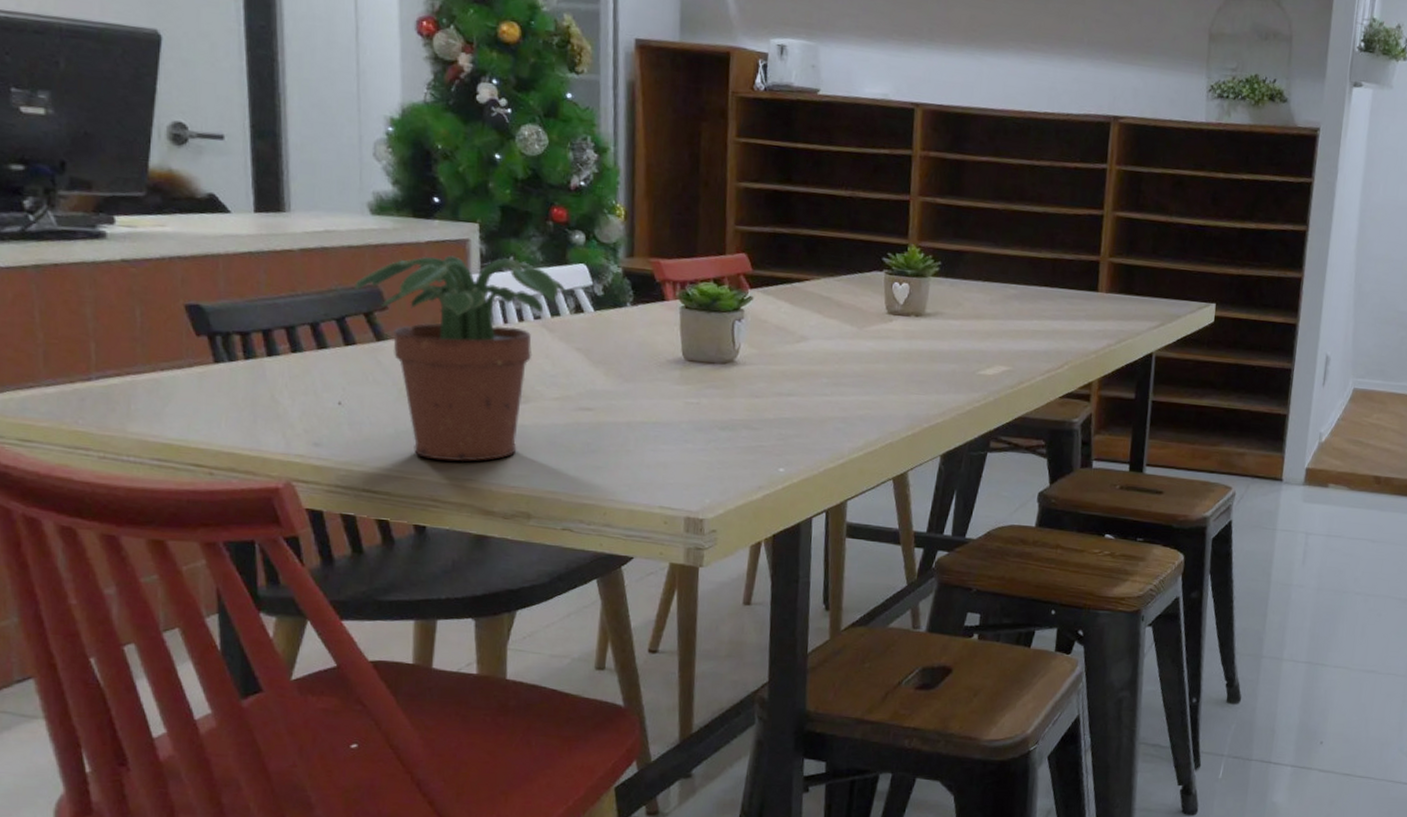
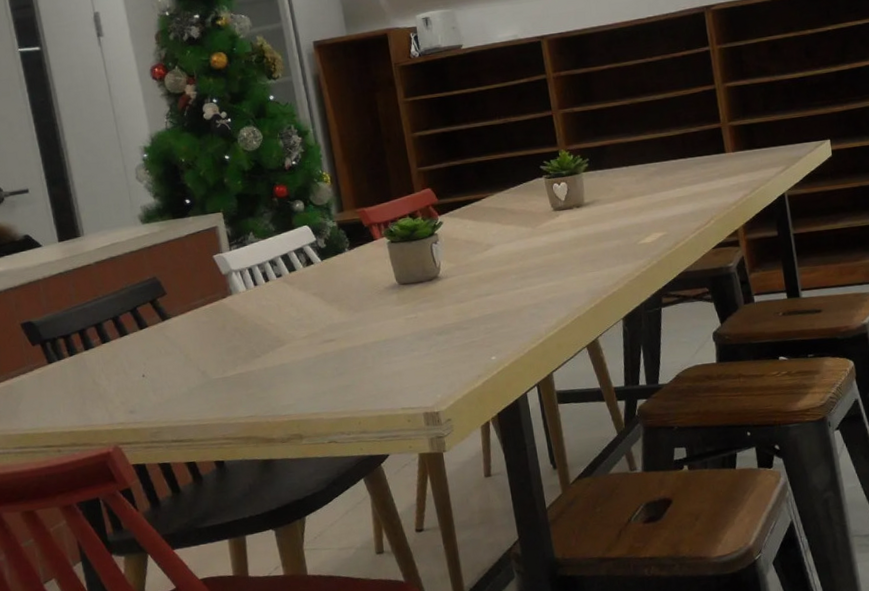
potted plant: present [354,255,568,462] -> none [139,234,298,406]

